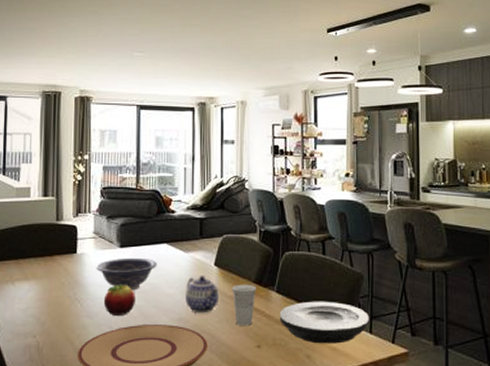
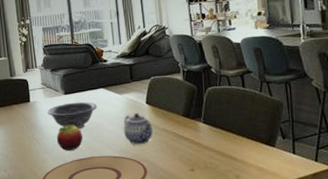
cup: present [232,284,257,326] -> none [163,117,185,153]
plate: present [279,301,369,344] -> none [207,128,292,165]

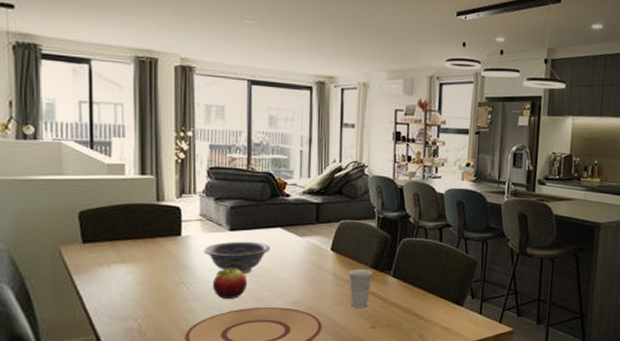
teapot: present [123,113,154,145] -> none [300,260,336,297]
cup: none [163,117,185,153] -> present [348,268,373,308]

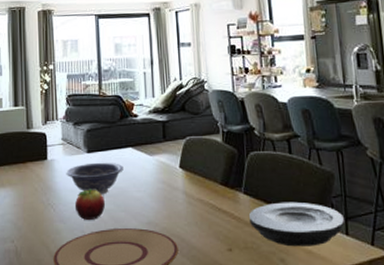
cup: present [348,268,373,308] -> none [198,185,224,228]
plate: none [394,285,480,324] -> present [248,201,344,247]

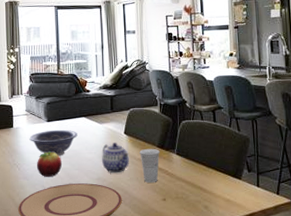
teapot: none [153,179,187,217] -> present [102,143,130,174]
cup: none [198,185,224,228] -> present [139,148,160,183]
plate: present [248,201,344,247] -> none [179,160,256,197]

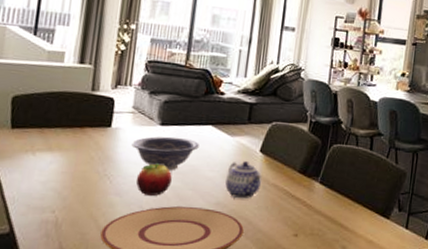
cup: present [139,148,160,183] -> none [274,172,301,214]

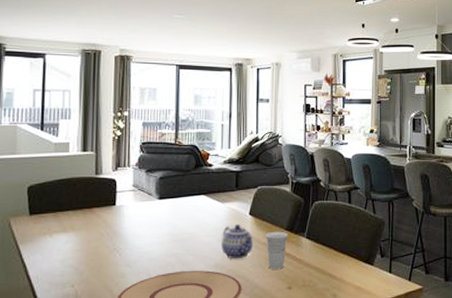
decorative bowl: present [131,136,199,171] -> none [135,208,195,240]
fruit: present [135,163,172,196] -> none [142,234,173,264]
cup: none [274,172,301,214] -> present [265,231,288,269]

